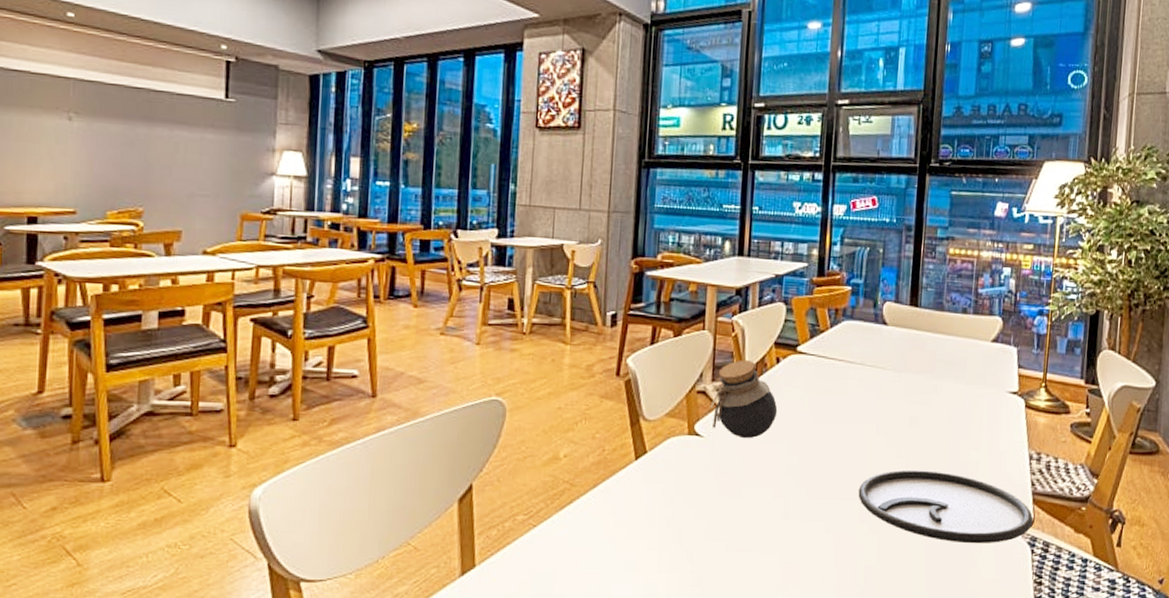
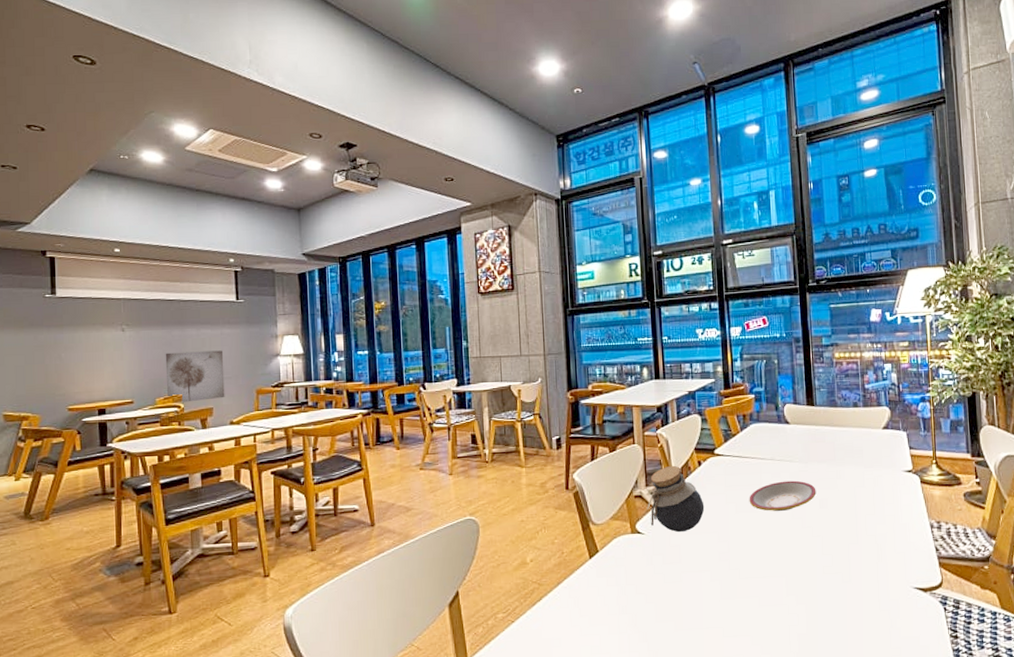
wall art: none [122,154,202,221] -> present [165,350,225,403]
plate: none [829,390,908,425] -> present [749,480,816,511]
plate: present [858,469,1033,544] -> none [783,545,942,607]

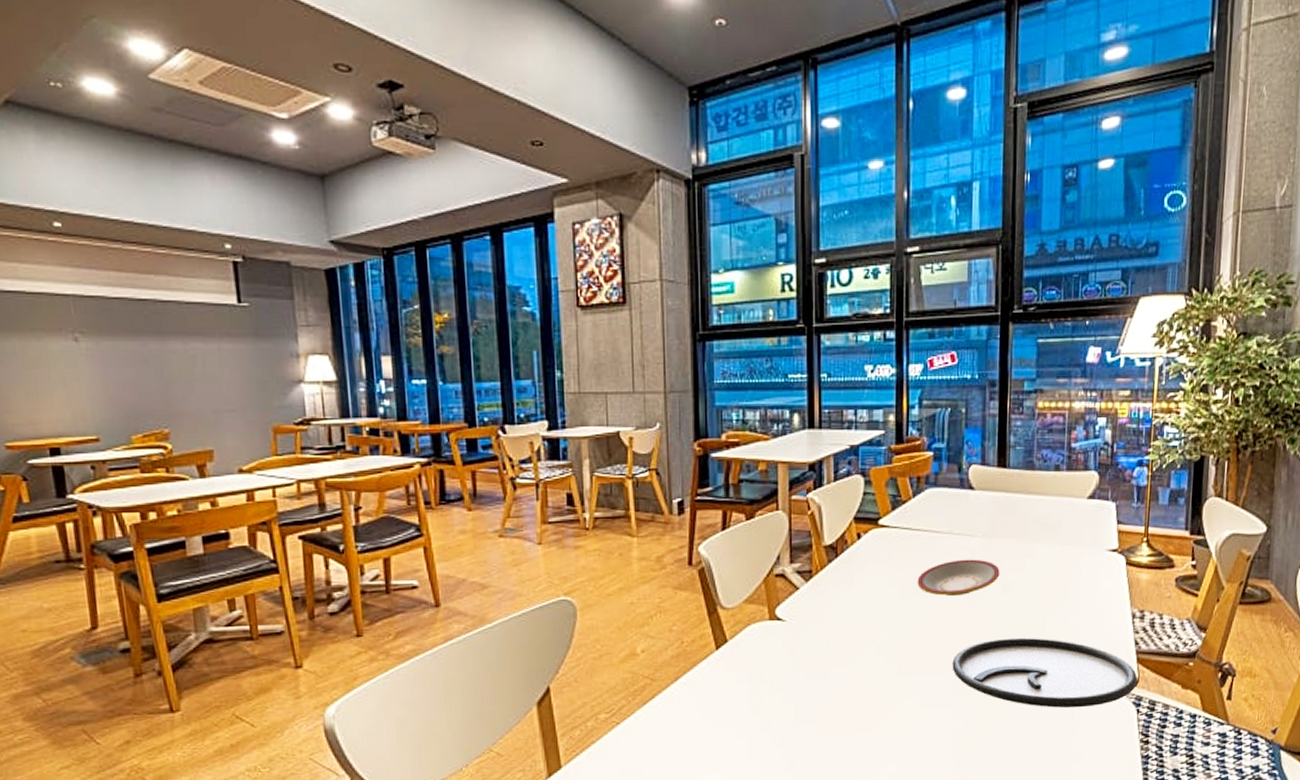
wall art: present [165,350,225,403] -> none [140,372,230,442]
jar: present [647,465,705,533] -> none [790,538,862,620]
plate: none [783,545,942,607] -> present [952,637,1138,708]

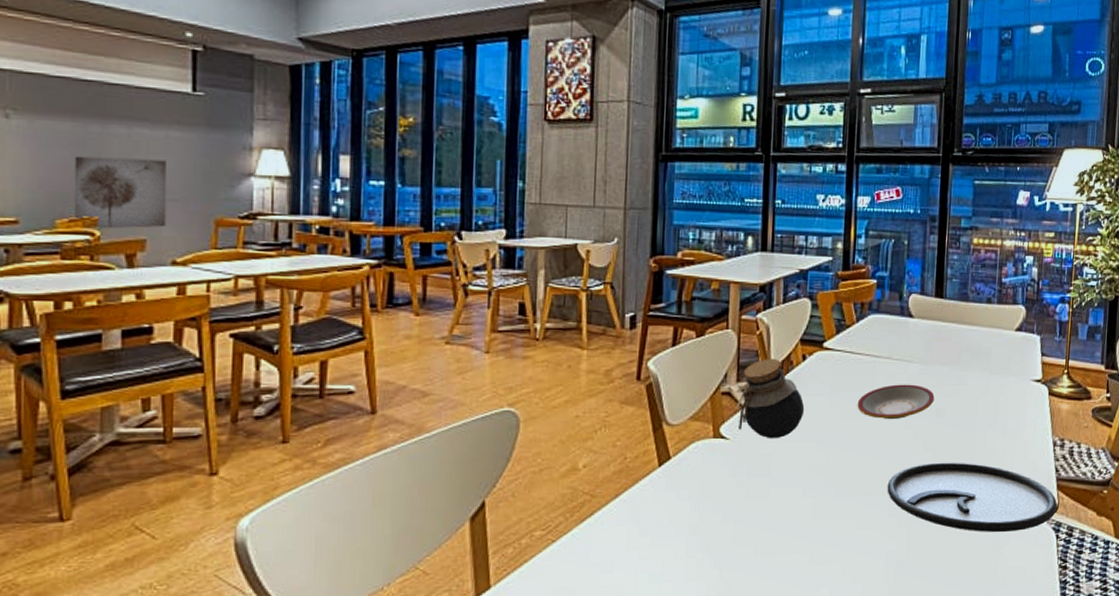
wall art: none [140,372,230,442] -> present [73,155,168,229]
jar: none [790,538,862,620] -> present [735,358,805,439]

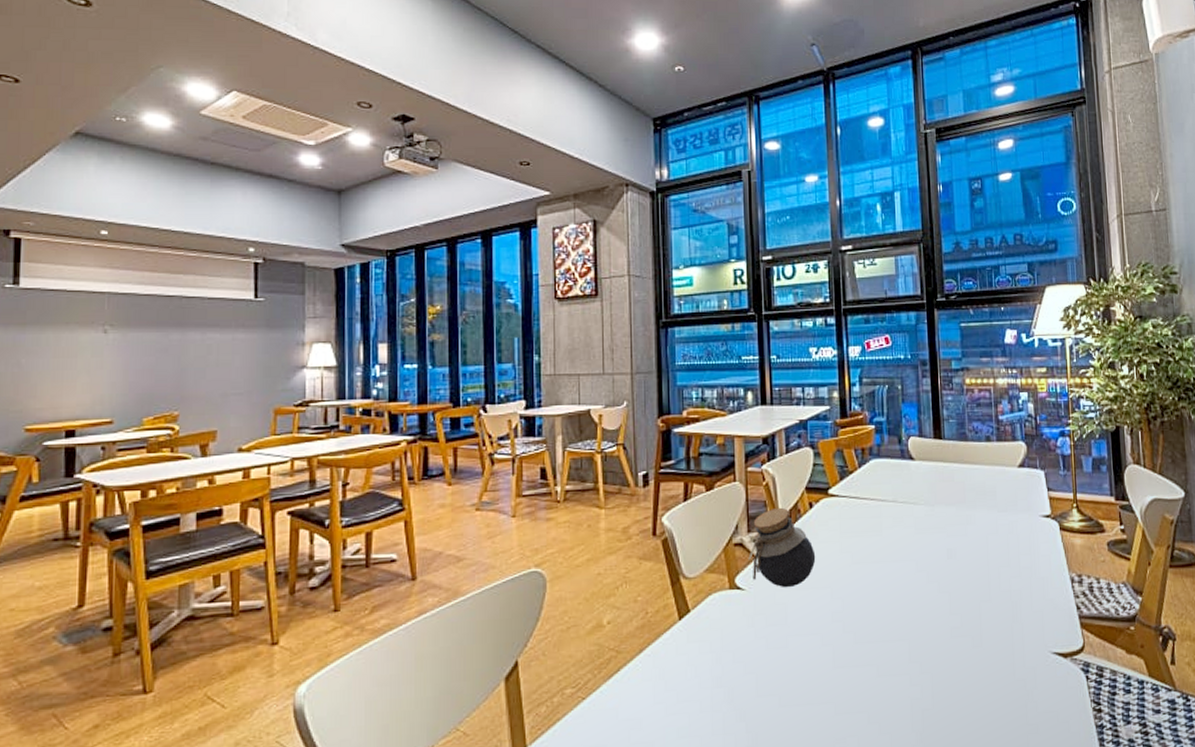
wall art: present [73,155,168,229] -> none [158,359,234,424]
plate: present [857,384,935,419] -> none [867,526,944,563]
plate: present [887,462,1058,533] -> none [905,603,1084,676]

